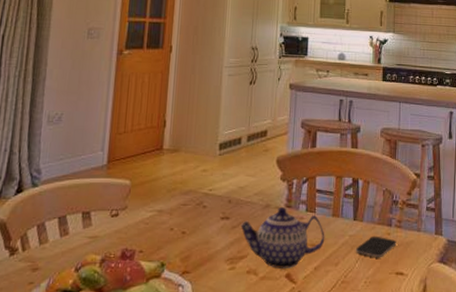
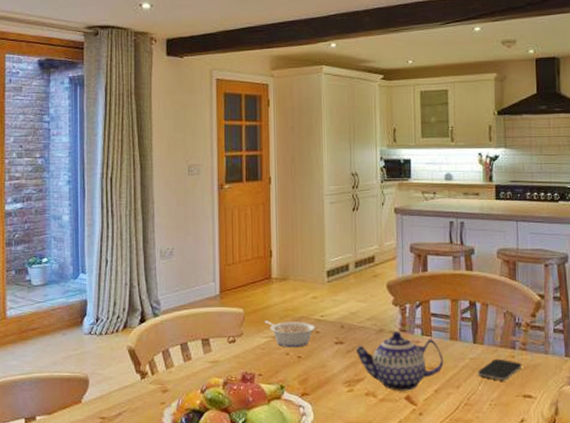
legume: none [151,192,204,223] -> present [264,320,316,348]

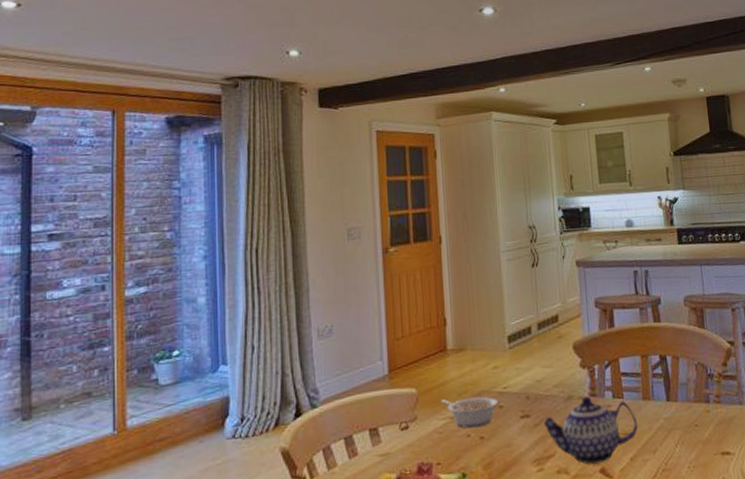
smartphone: present [477,358,522,381] -> none [673,415,718,440]

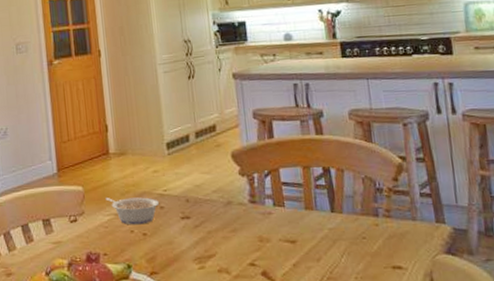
teapot: present [543,397,638,464] -> none [203,203,301,266]

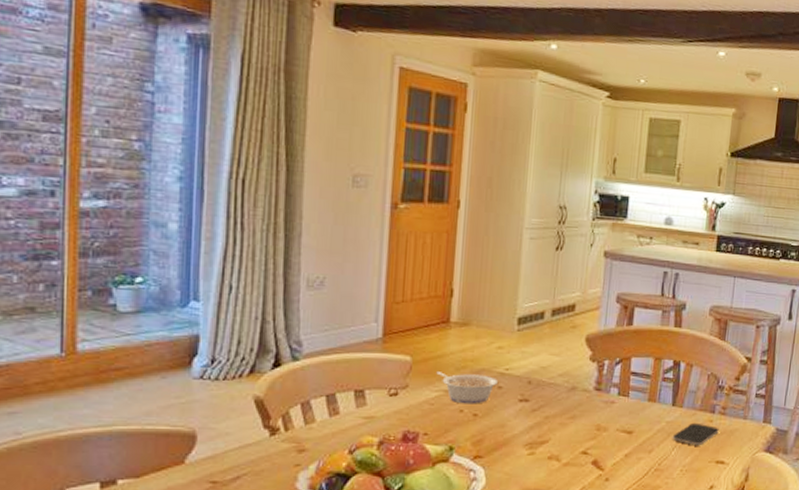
smartphone: none [338,227,388,252] -> present [672,422,719,446]

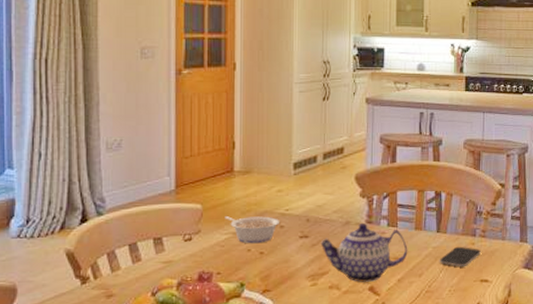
teapot: none [541,390,639,455] -> present [320,223,408,282]

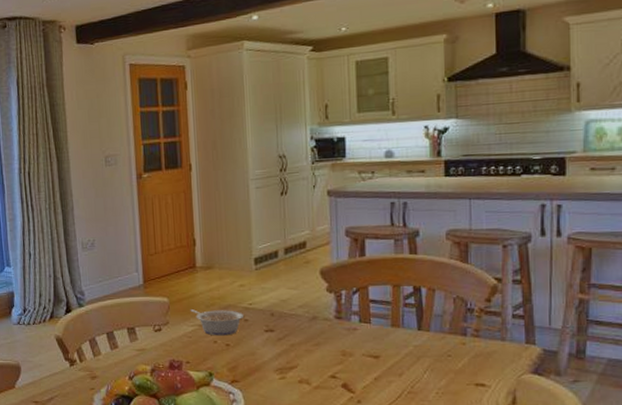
teapot: present [320,223,408,282] -> none [286,319,385,378]
smartphone: present [439,246,481,268] -> none [422,346,474,369]

